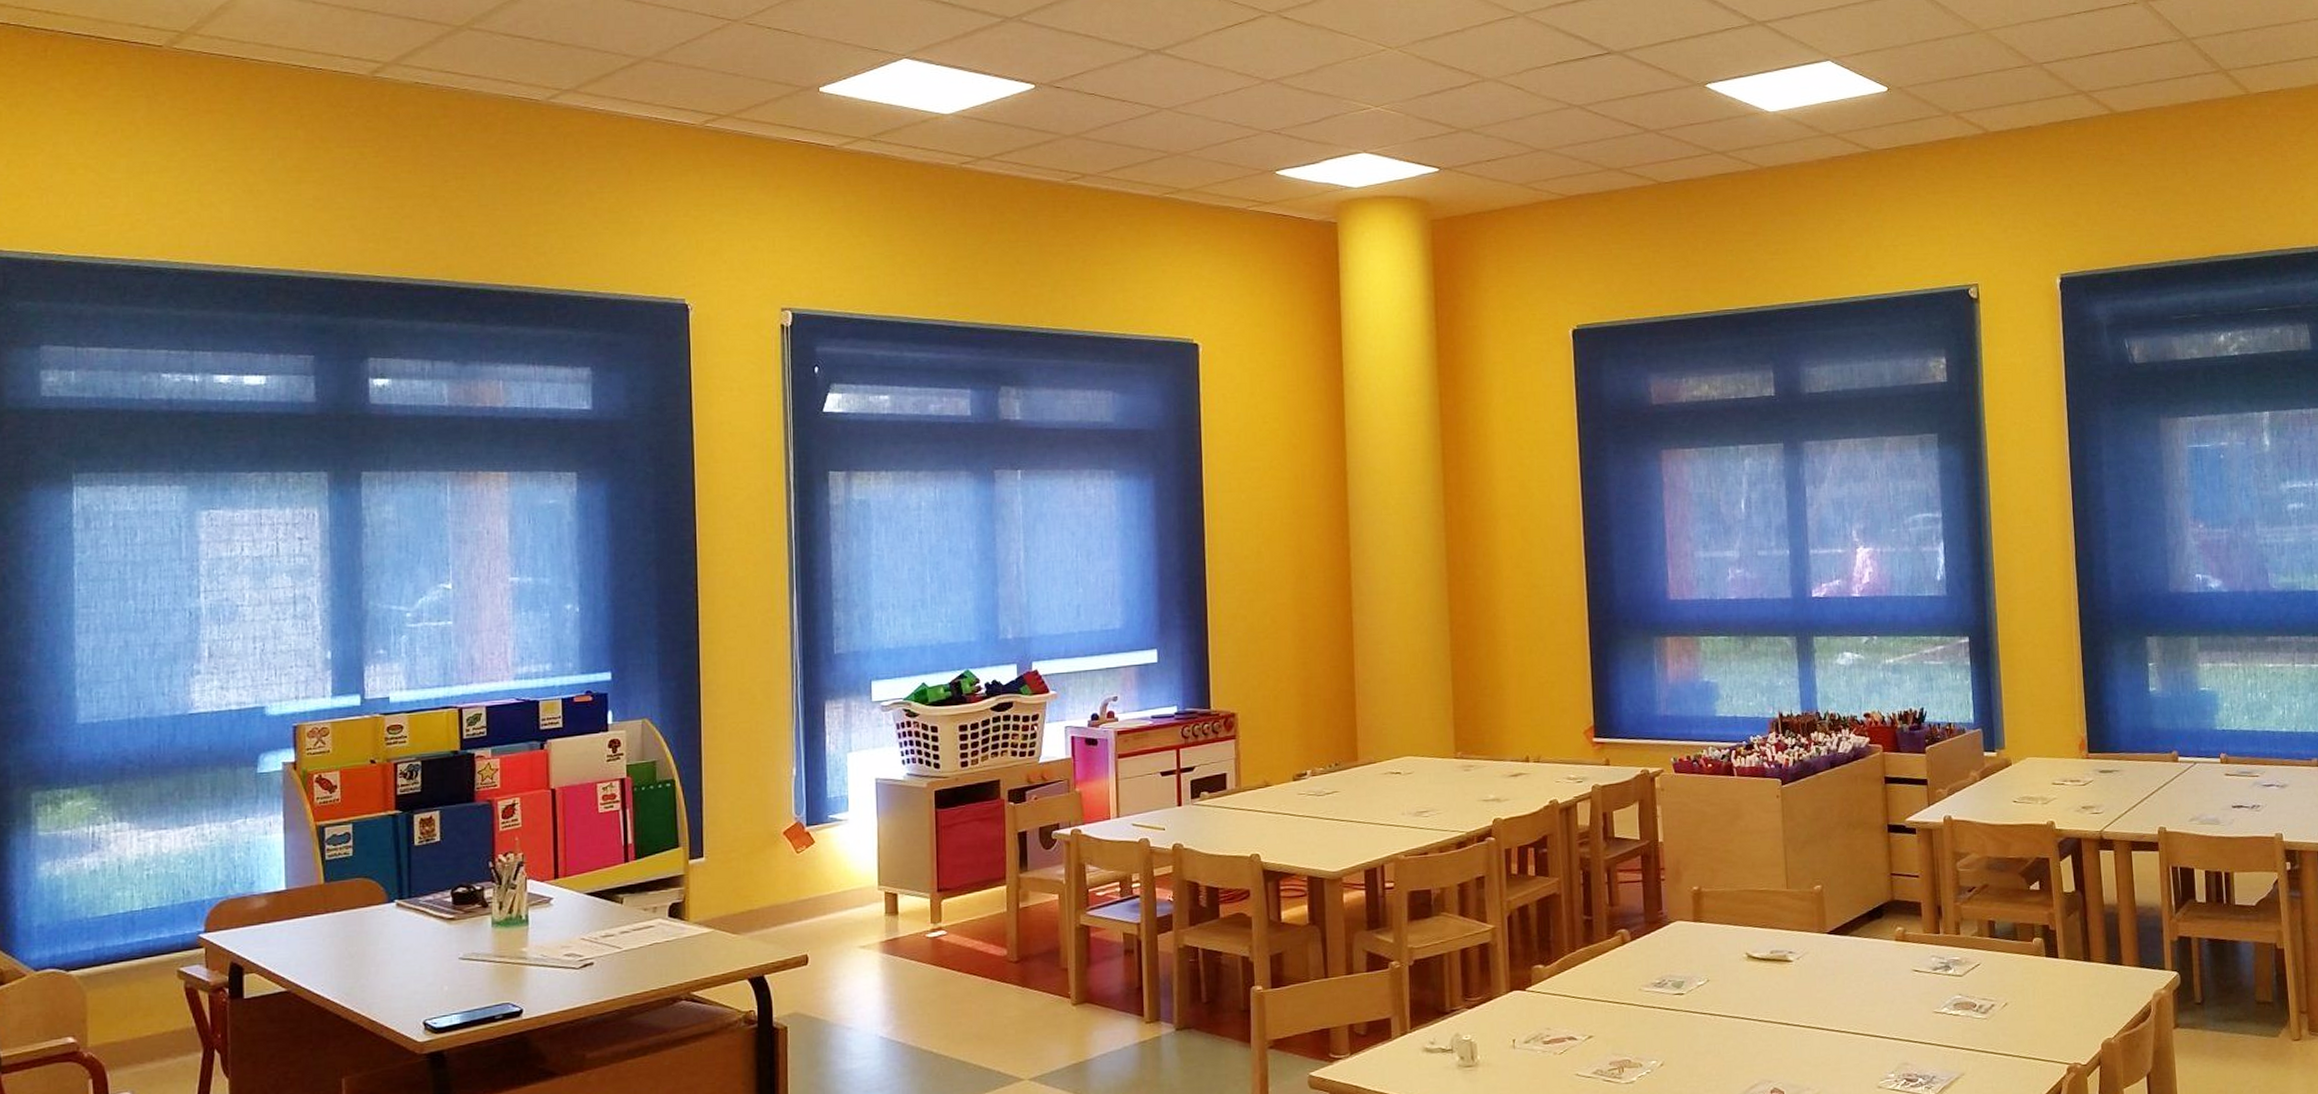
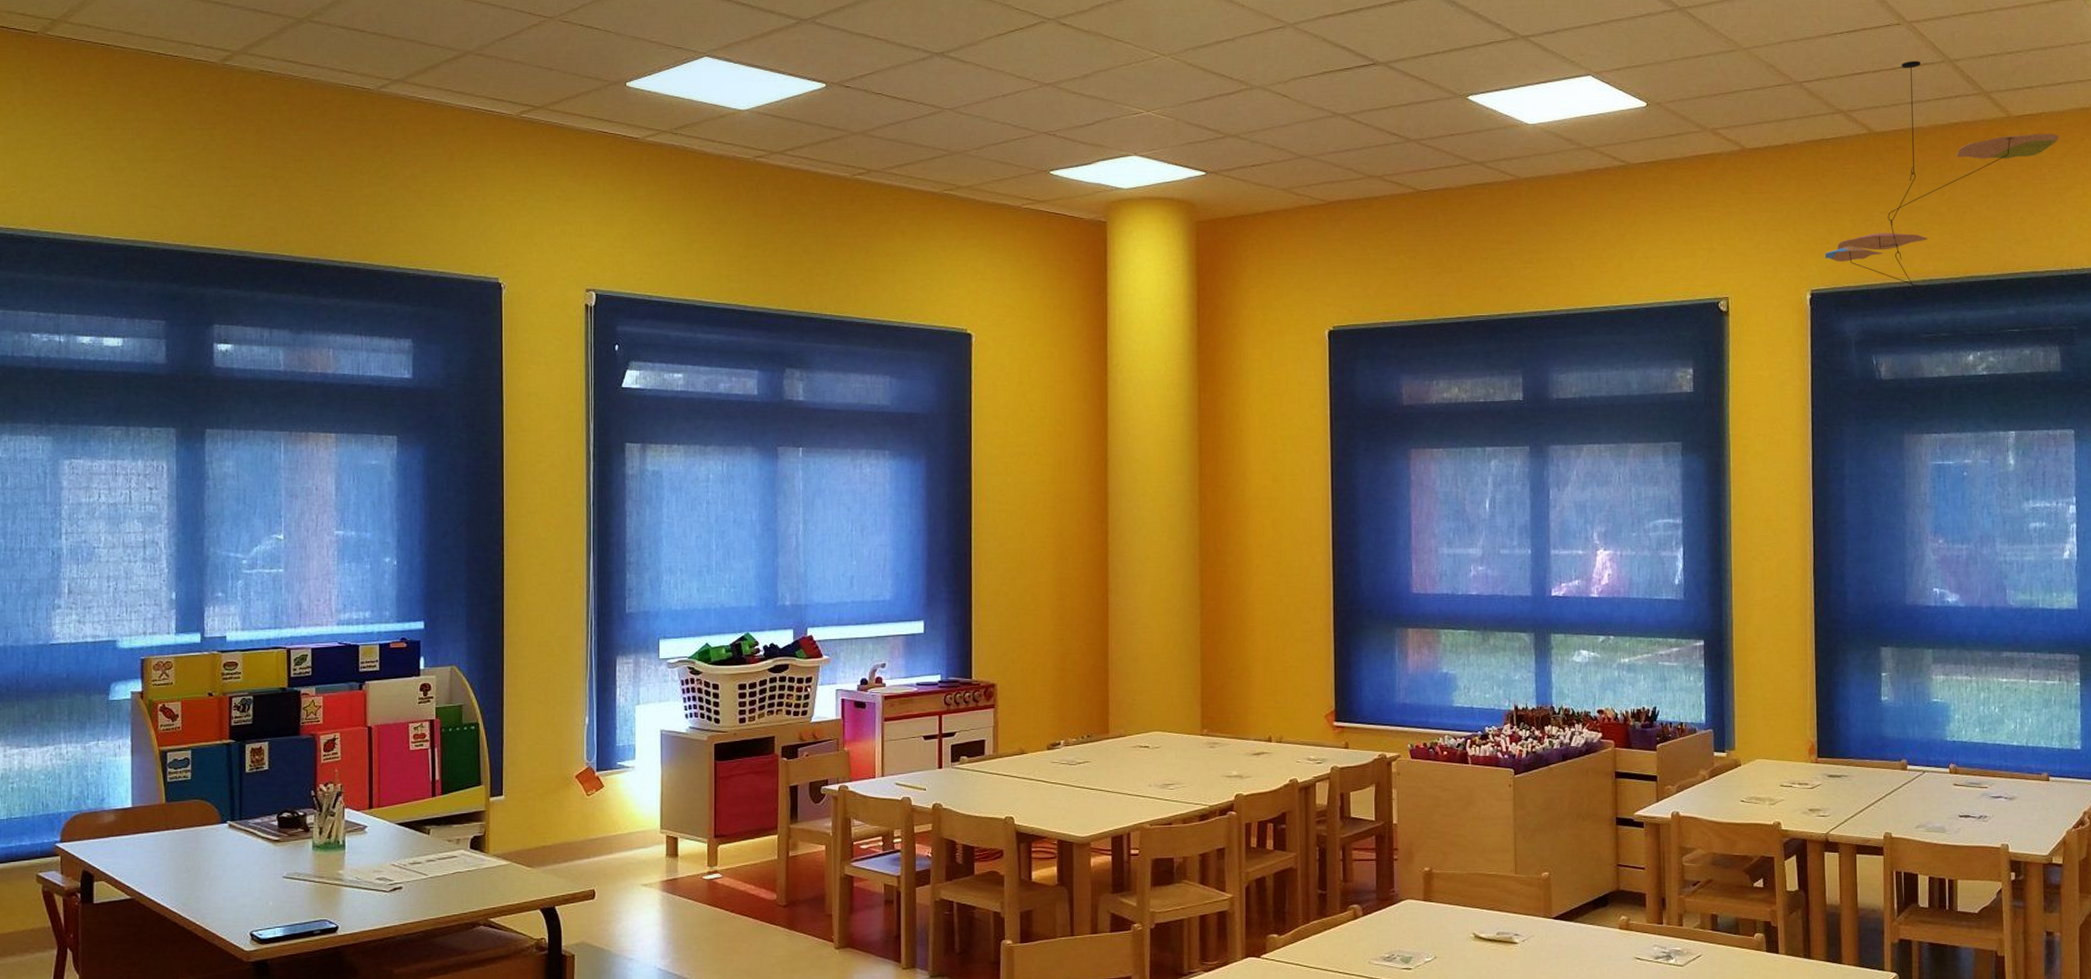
ceiling mobile: none [2072,39,2298,280] -> present [1824,60,2060,298]

